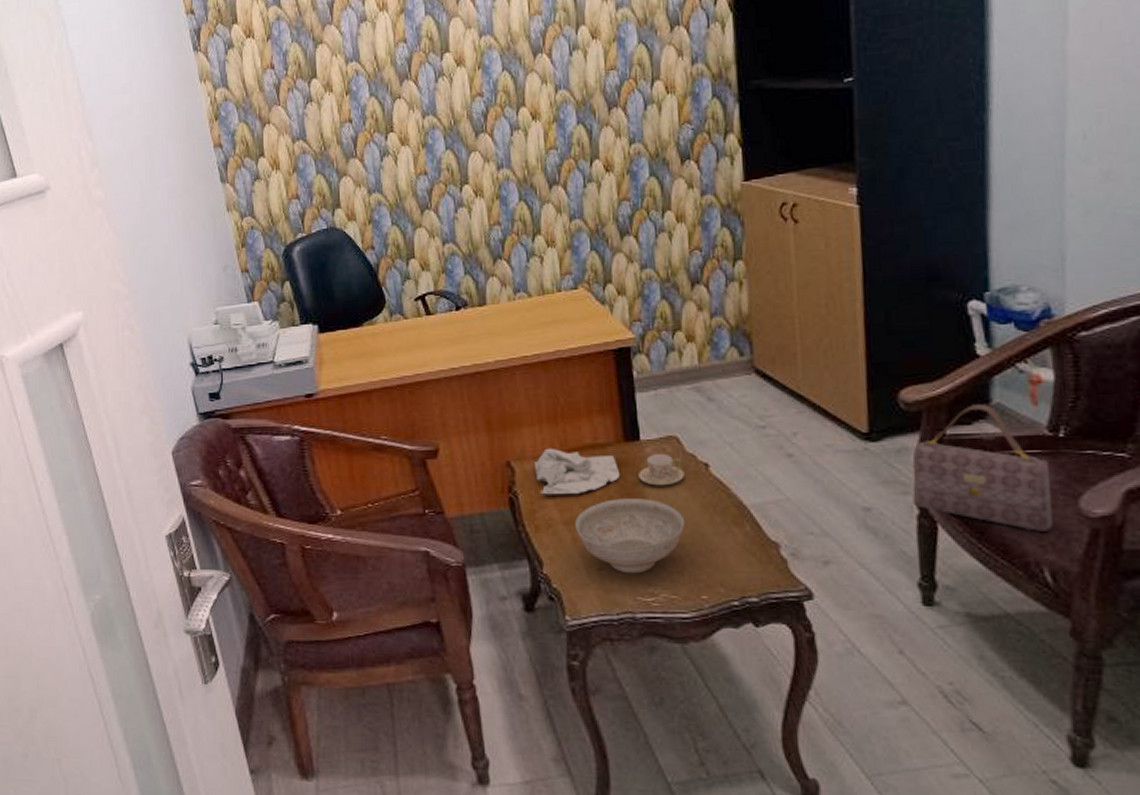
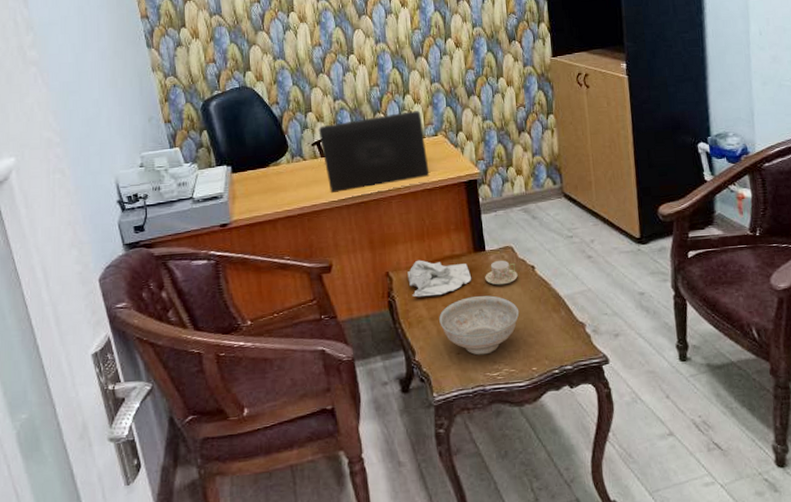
laptop: none [423,256,566,361] -> present [318,111,430,194]
handbag: present [912,405,1052,531] -> none [669,215,756,302]

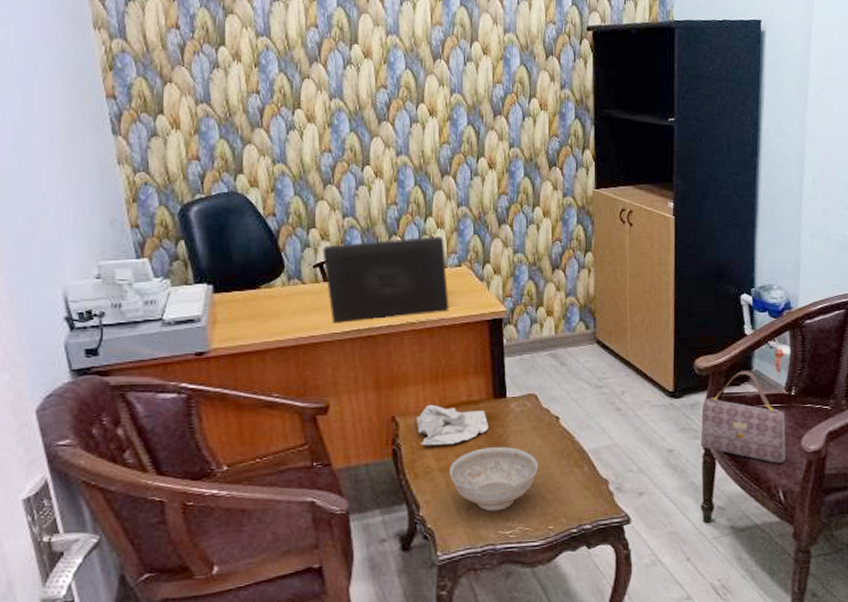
teacup: present [485,260,518,285] -> none [504,408,540,436]
handbag: none [669,215,756,302] -> present [701,371,785,463]

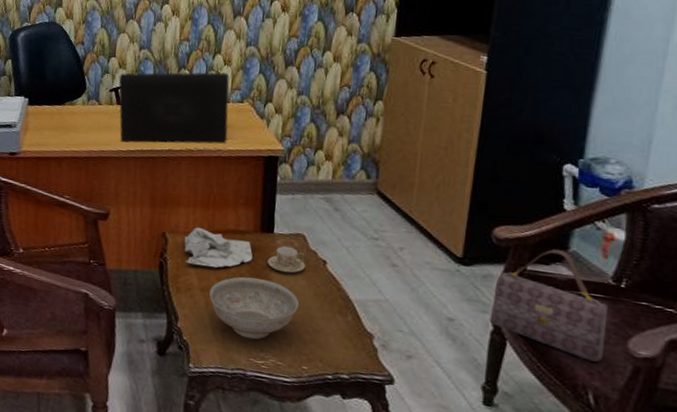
teacup: none [504,408,540,436] -> present [267,246,306,273]

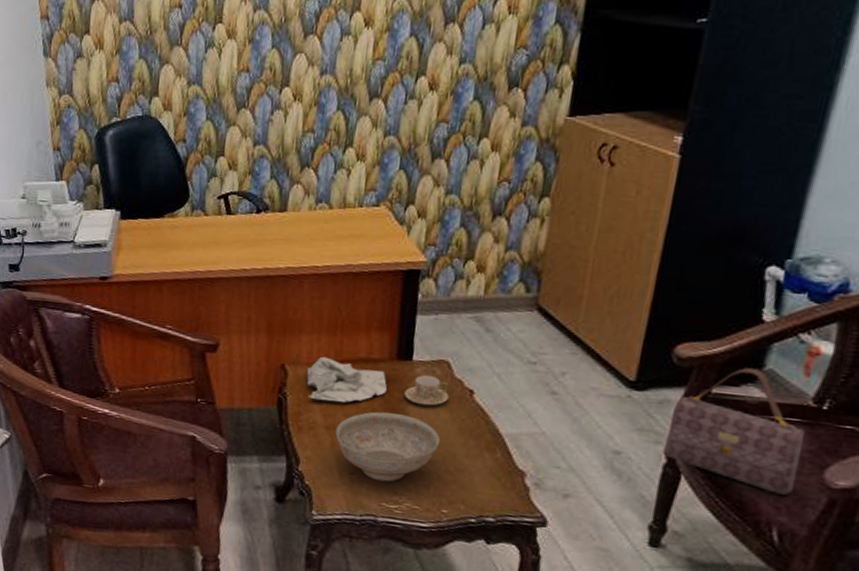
laptop: present [118,72,230,144] -> none [228,170,363,261]

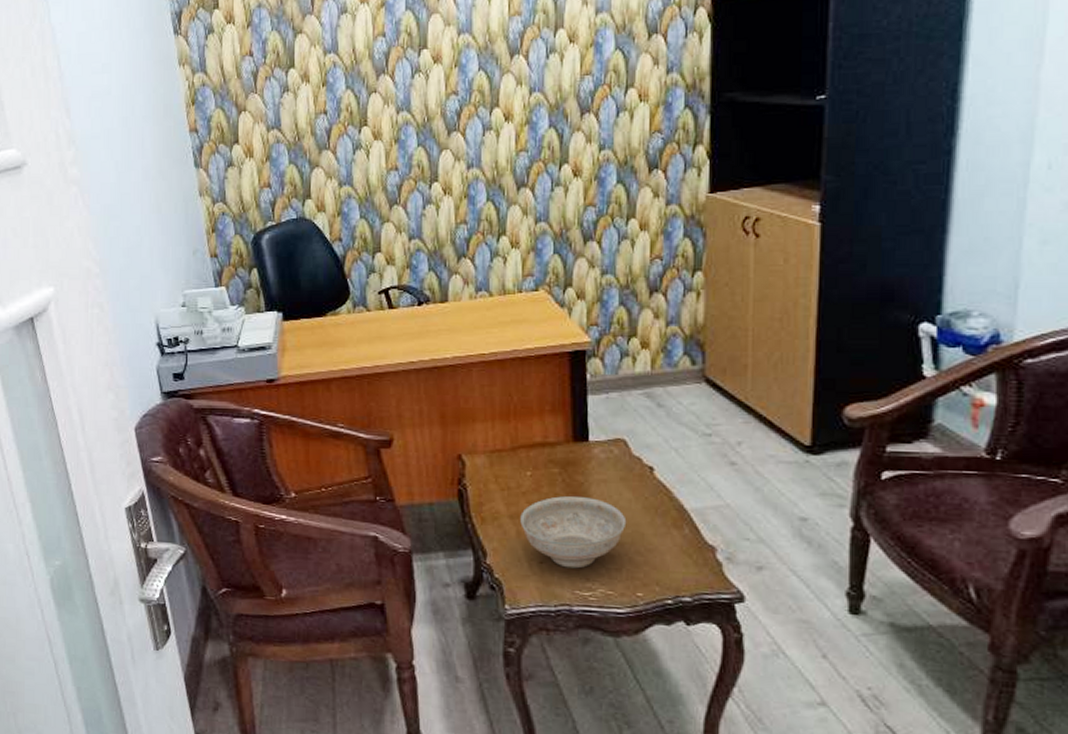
tissue: present [306,356,388,403] -> none [485,444,568,490]
teacup: present [404,375,449,406] -> none [585,454,629,486]
handbag: present [663,368,805,495] -> none [848,424,983,550]

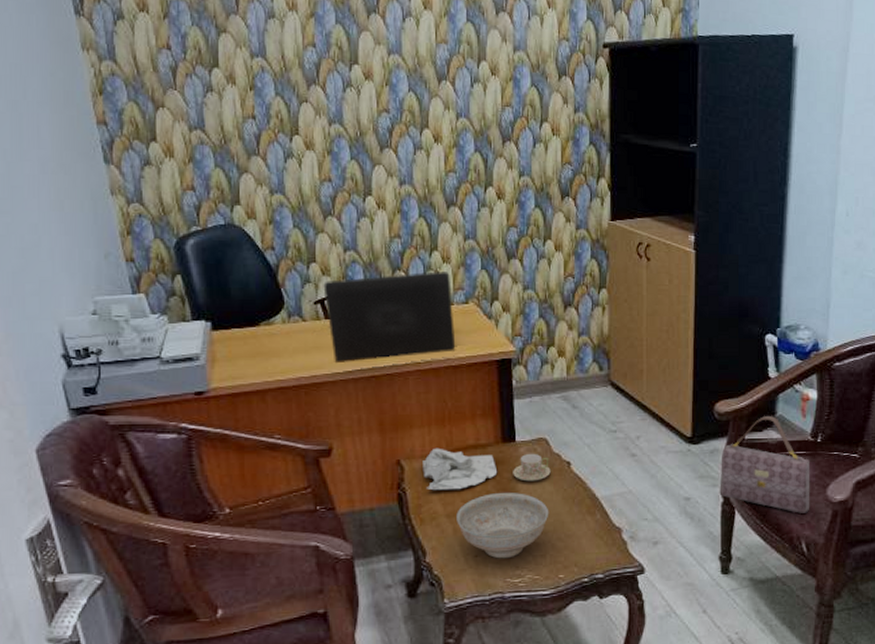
laptop: none [388,257,524,354] -> present [323,271,456,364]
tissue: none [485,444,568,490] -> present [423,448,498,491]
teacup: none [585,454,629,486] -> present [513,453,551,482]
handbag: none [848,424,983,550] -> present [719,416,809,513]

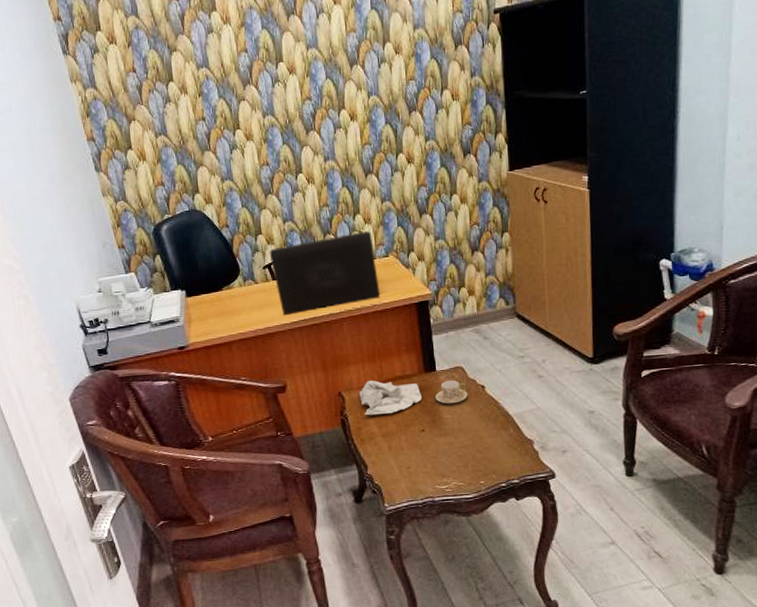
decorative bowl: present [456,493,549,559] -> none [390,414,469,470]
handbag: present [719,416,809,513] -> none [621,334,708,420]

